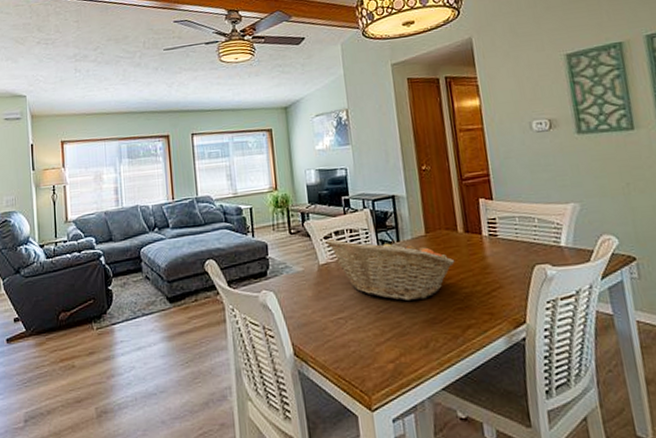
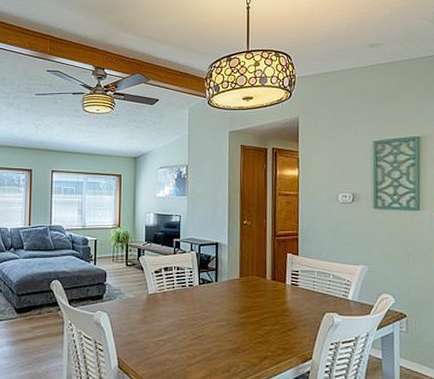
fruit basket: present [326,238,455,302] -> none [156,274,261,332]

